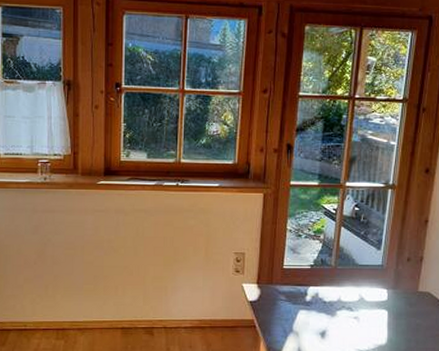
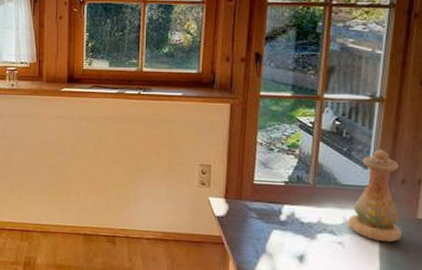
vase: none [362,231,406,313] -> present [347,148,402,242]

